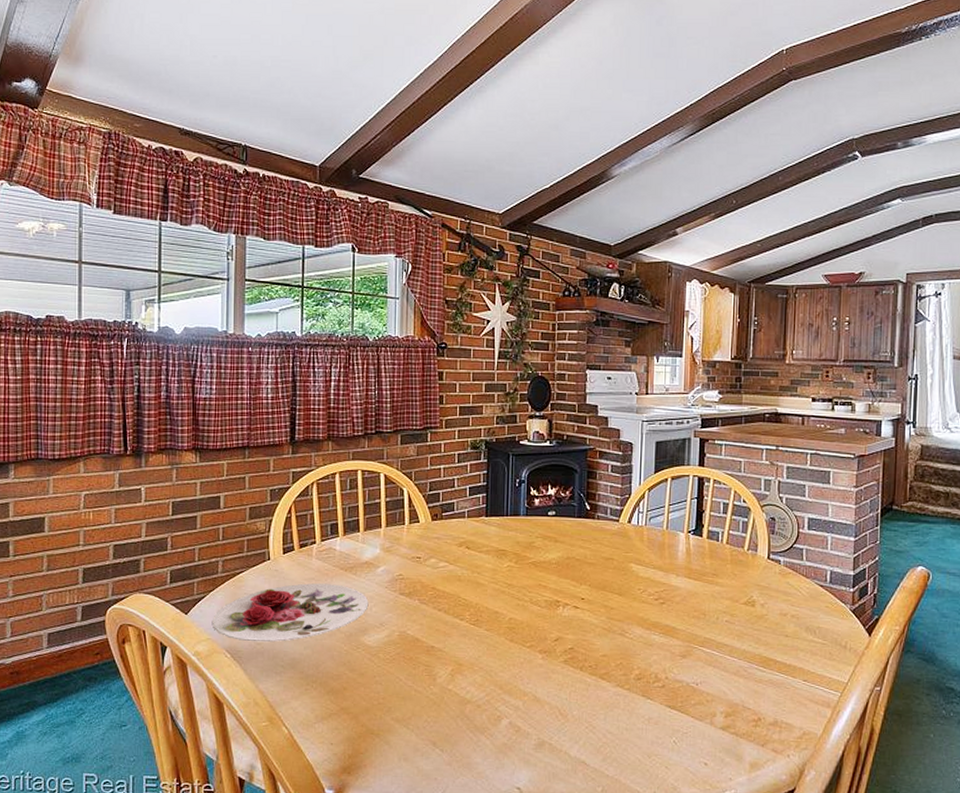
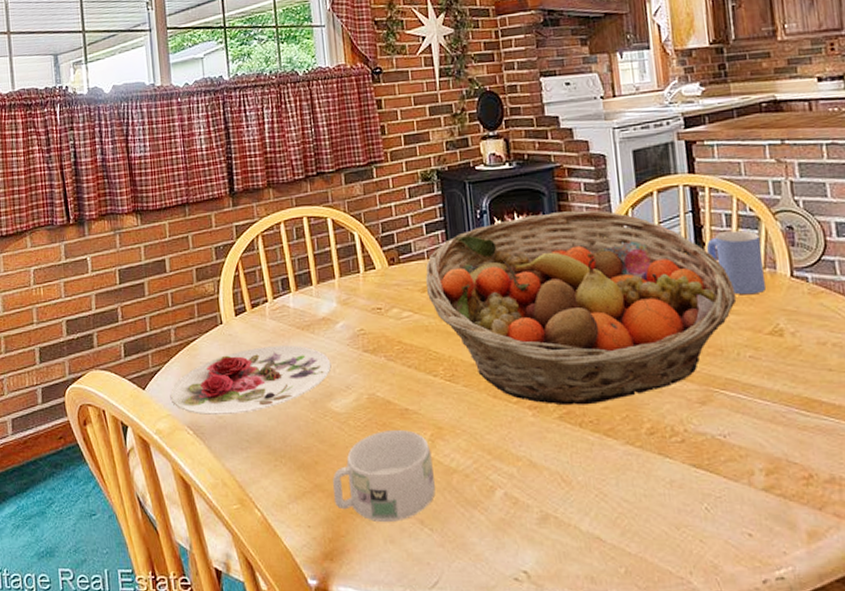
mug: none [357,664,450,743] -> present [332,430,436,523]
fruit basket: none [464,488,723,652] -> present [426,210,737,406]
mug: none [704,517,747,571] -> present [706,230,766,295]

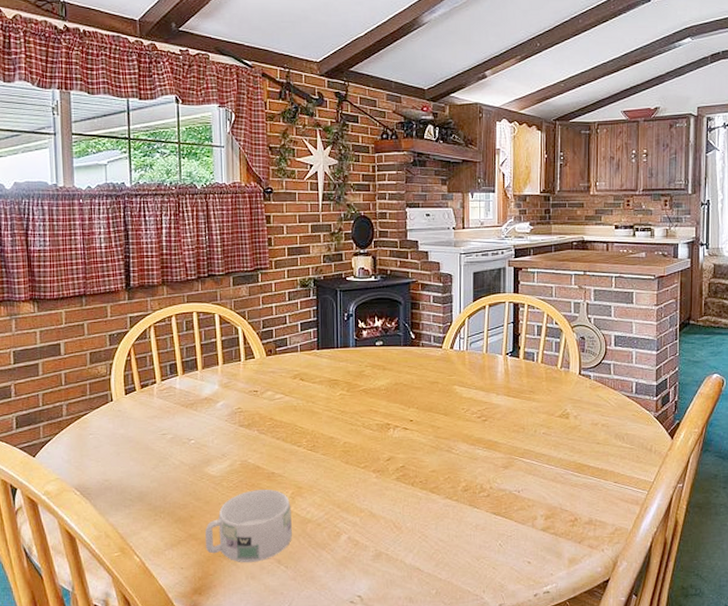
plate: present [170,345,332,416] -> none [59,420,210,479]
fruit basket: present [426,210,737,406] -> none [298,318,539,470]
mug: present [706,230,766,295] -> none [520,339,560,387]

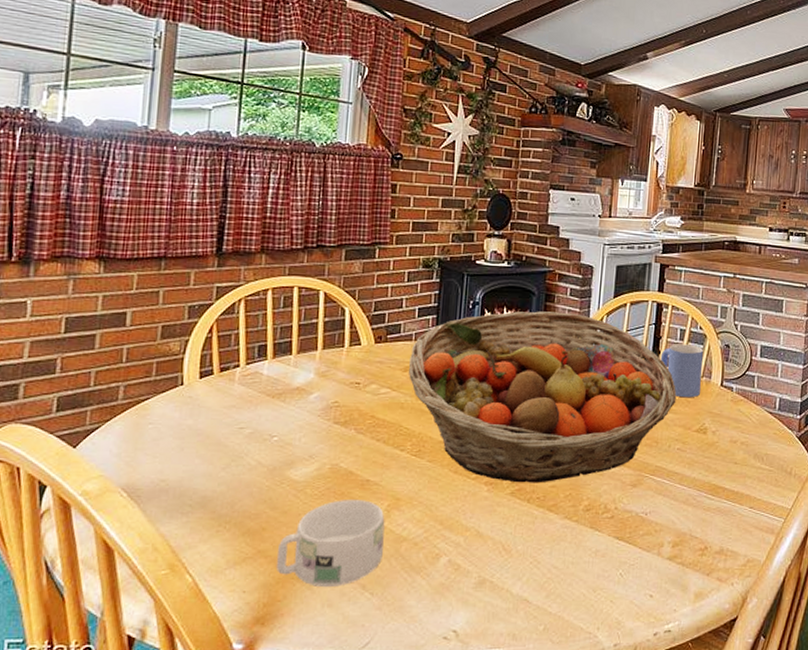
fruit basket: none [298,318,539,470] -> present [409,311,677,483]
mug: none [520,339,560,387] -> present [660,344,703,398]

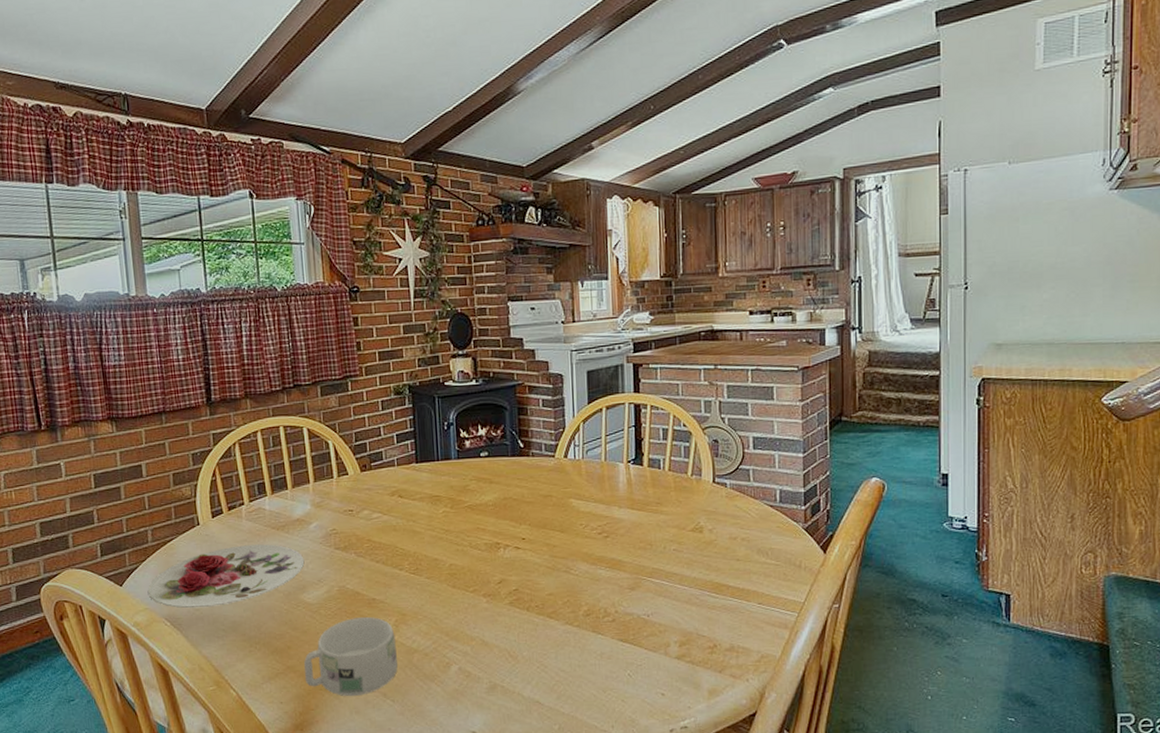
plate: none [106,411,298,479] -> present [147,544,305,609]
fruit basket: present [409,311,677,483] -> none [395,423,667,593]
mug: present [660,344,703,398] -> none [644,443,691,498]

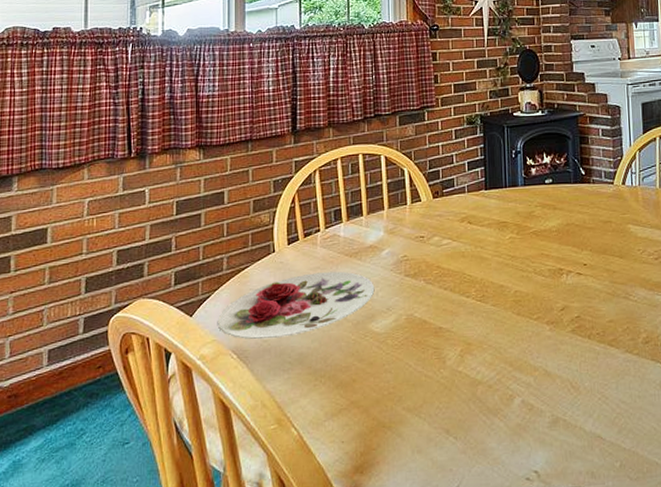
mug: present [304,617,398,697] -> none [367,347,461,434]

